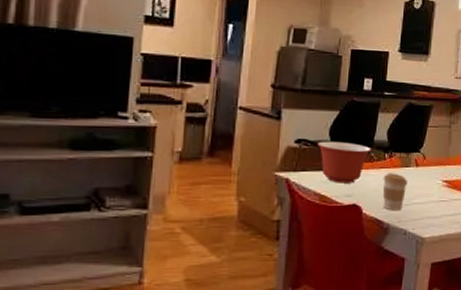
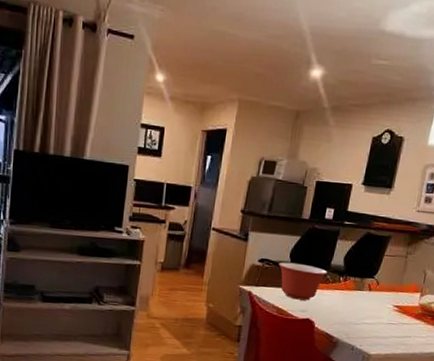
coffee cup: present [382,173,408,211] -> none [334,294,360,329]

